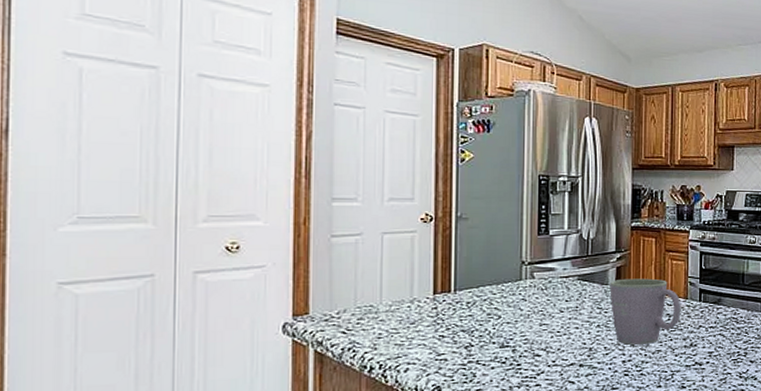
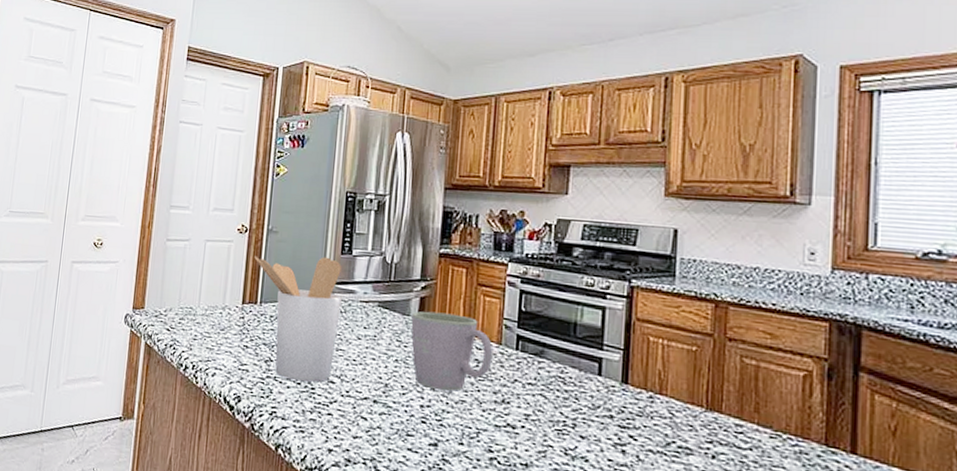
utensil holder: none [443,239,541,361] -> present [254,255,342,382]

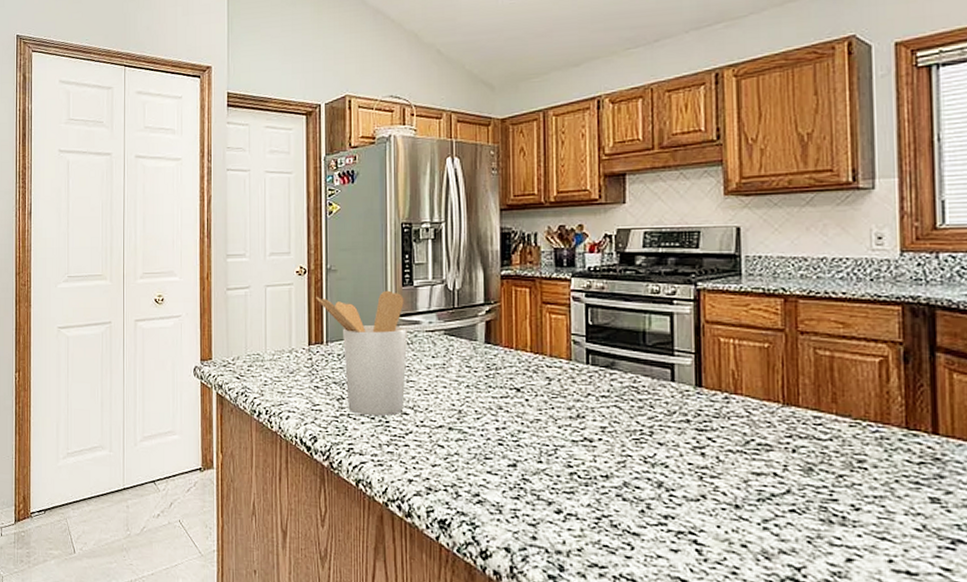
mug: present [411,311,493,392] -> none [479,334,564,412]

